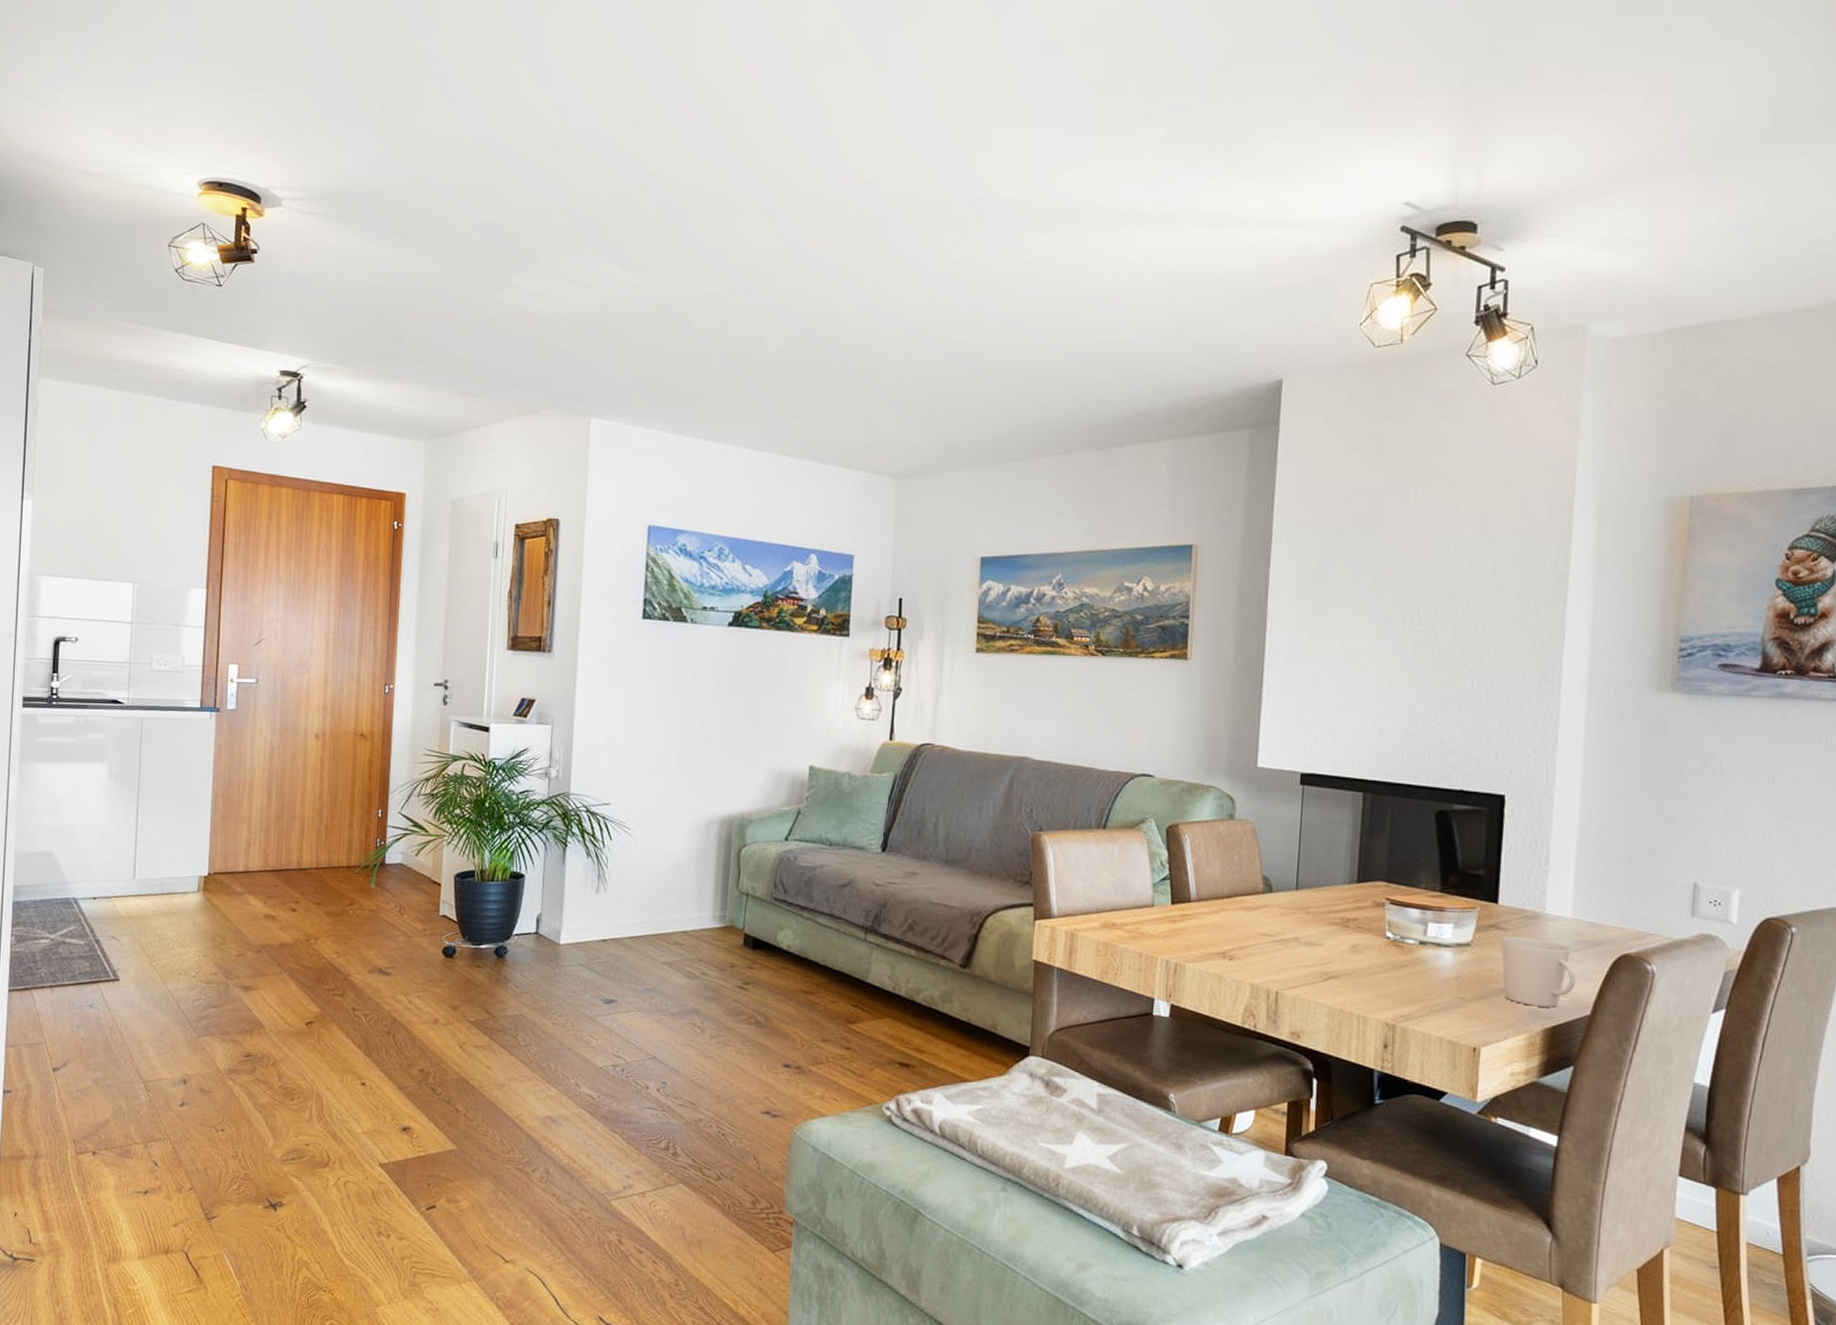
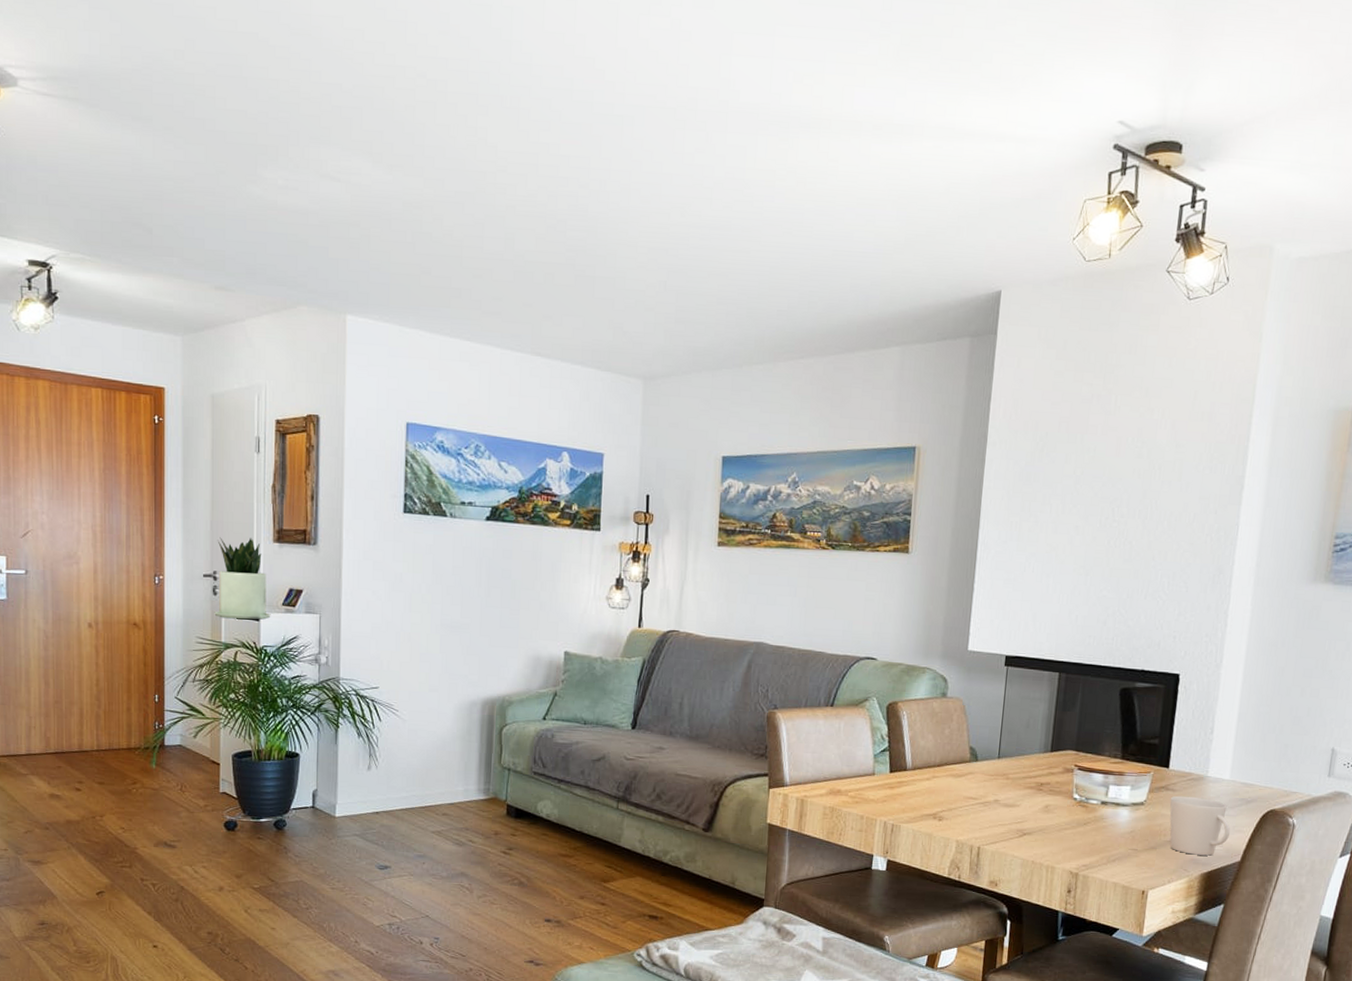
planter: none [443,645,502,731] -> present [214,537,271,620]

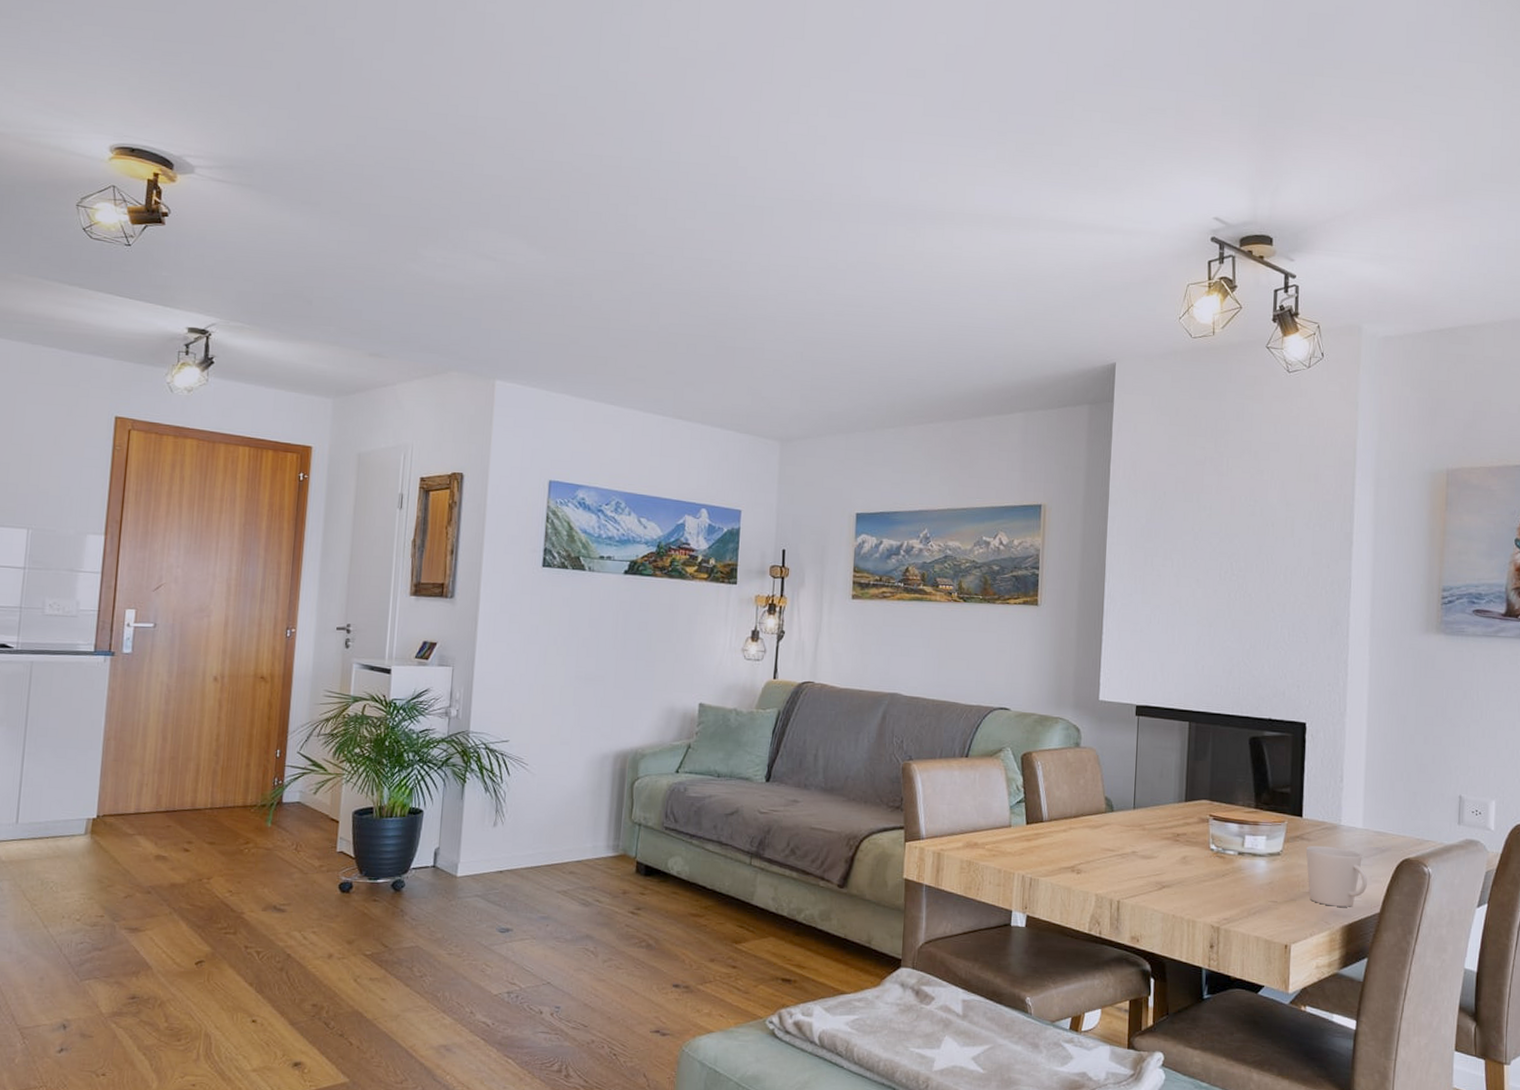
planter: present [214,537,271,620] -> none [345,591,403,673]

